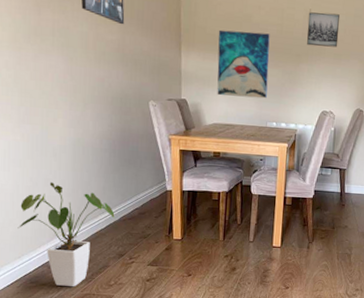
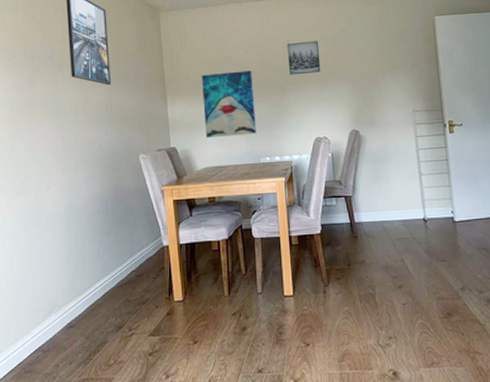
house plant: present [17,182,115,287] -> none [11,253,111,373]

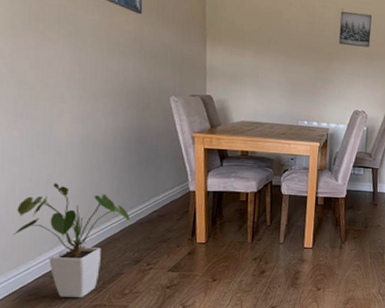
house plant: none [11,253,111,373] -> present [13,183,130,298]
wall art: present [201,70,256,139] -> none [245,24,301,97]

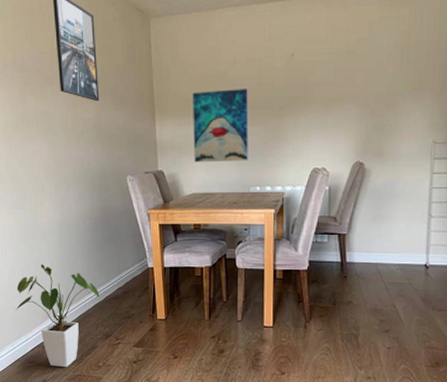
wall art: none [245,24,301,97] -> present [192,89,249,163]
wall art: present [339,11,372,48] -> none [290,54,329,96]

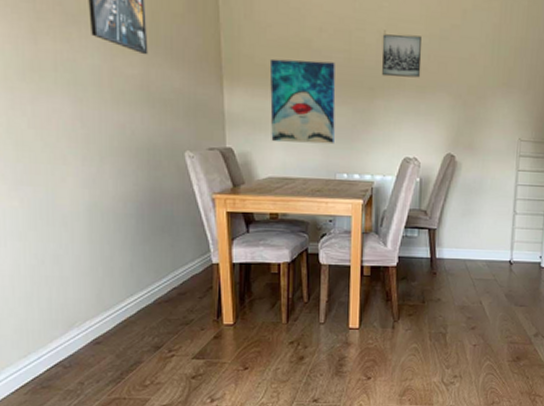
house plant: present [15,264,100,368] -> none [20,259,147,391]
wall art: none [290,54,329,96] -> present [381,34,422,78]

